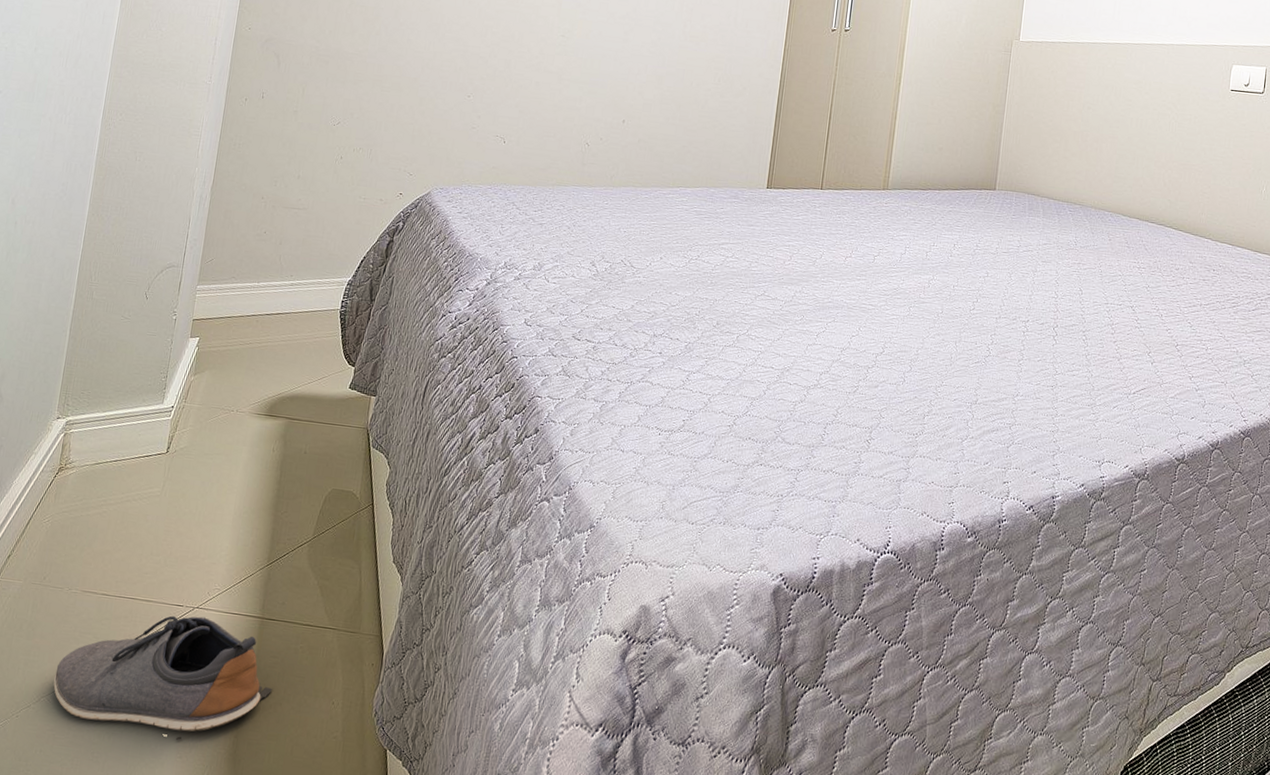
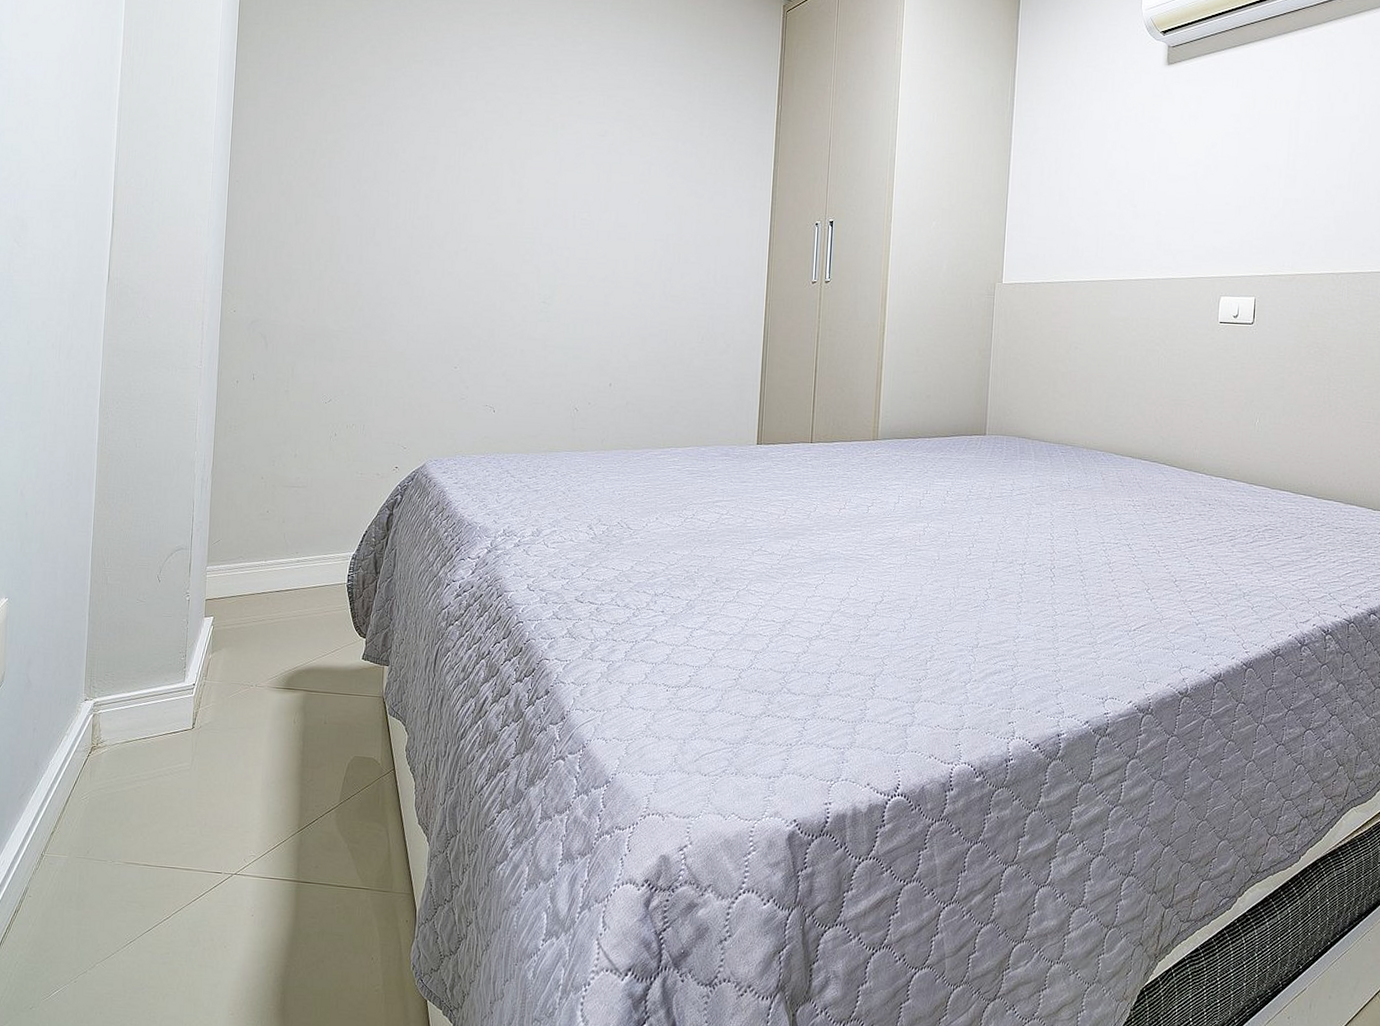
shoe: present [53,615,273,741] -> none [106,882,314,999]

